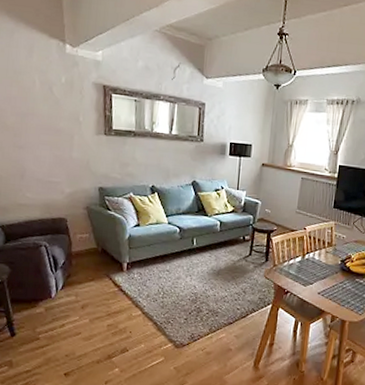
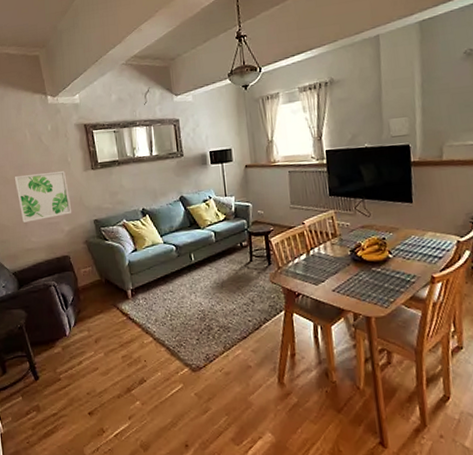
wall art: none [14,123,77,177] -> present [14,170,72,223]

